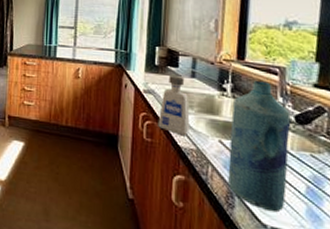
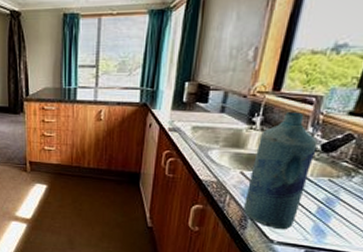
soap dispenser: present [158,74,189,136] -> none [181,111,215,170]

